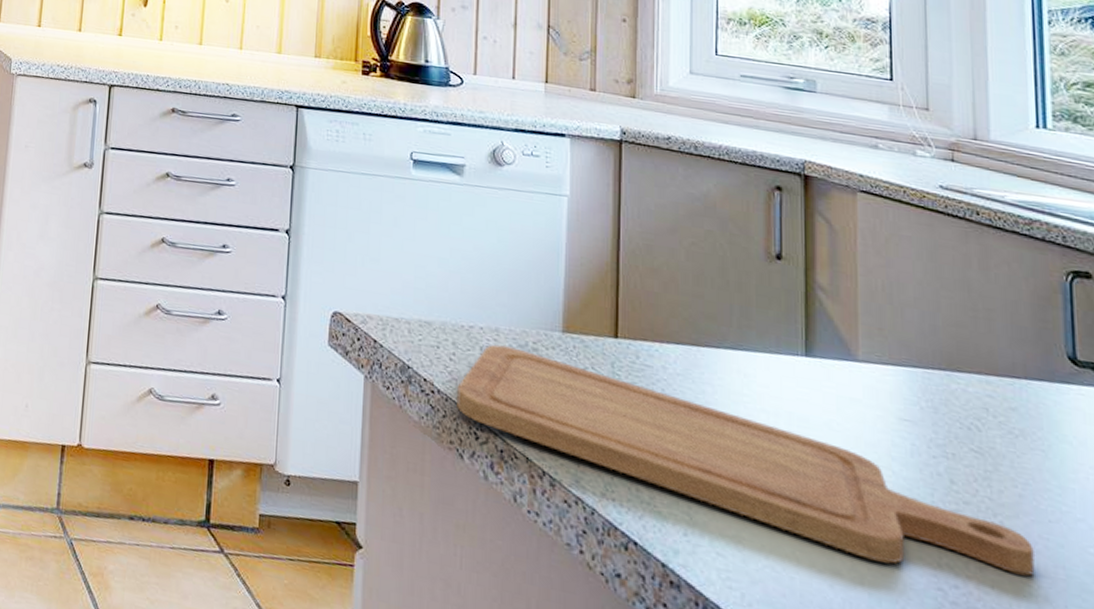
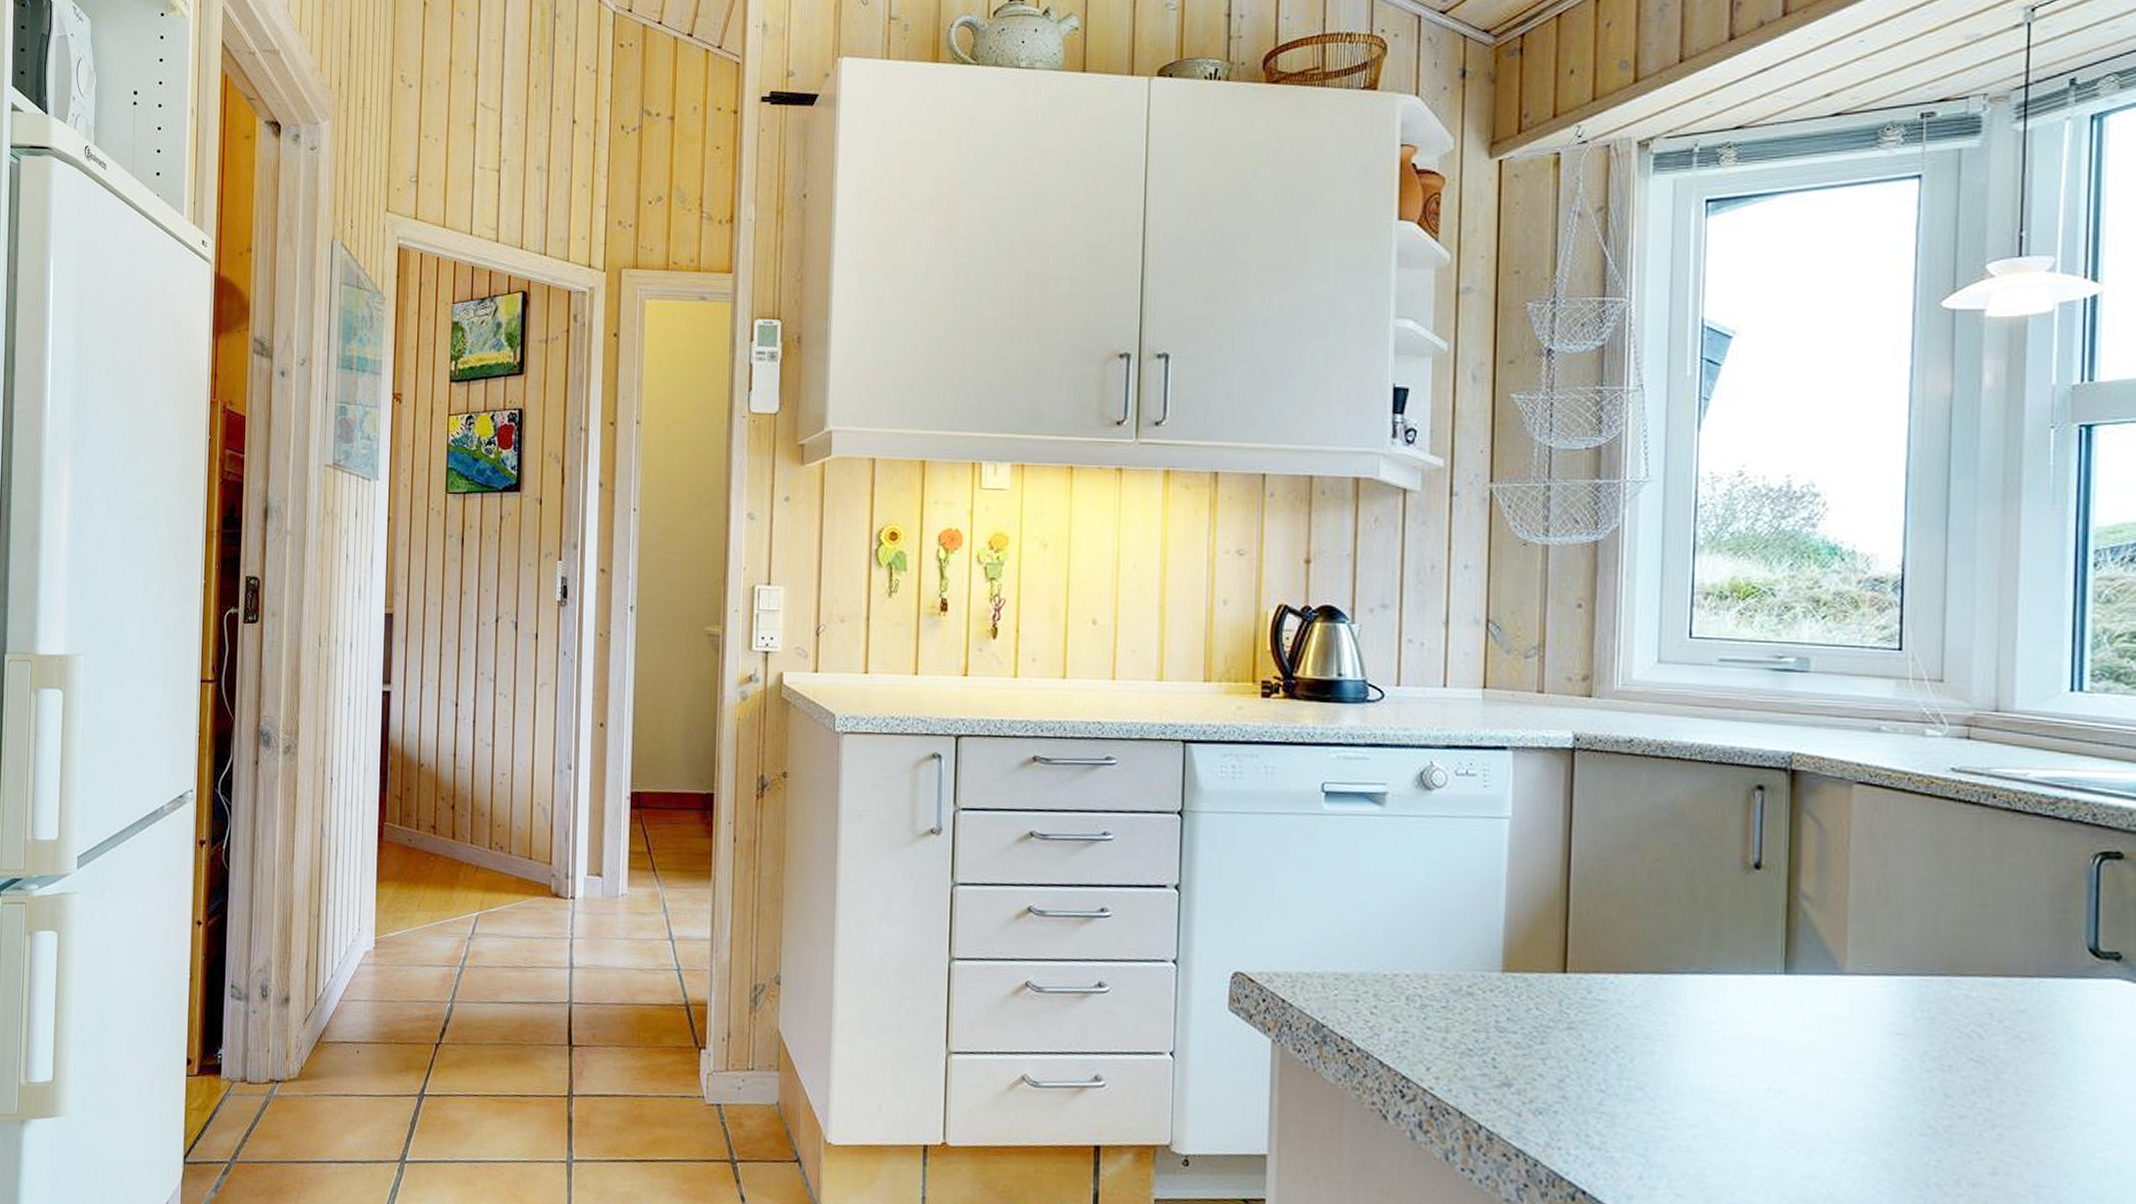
chopping board: present [457,344,1036,576] -> none [1379,991,2037,1189]

